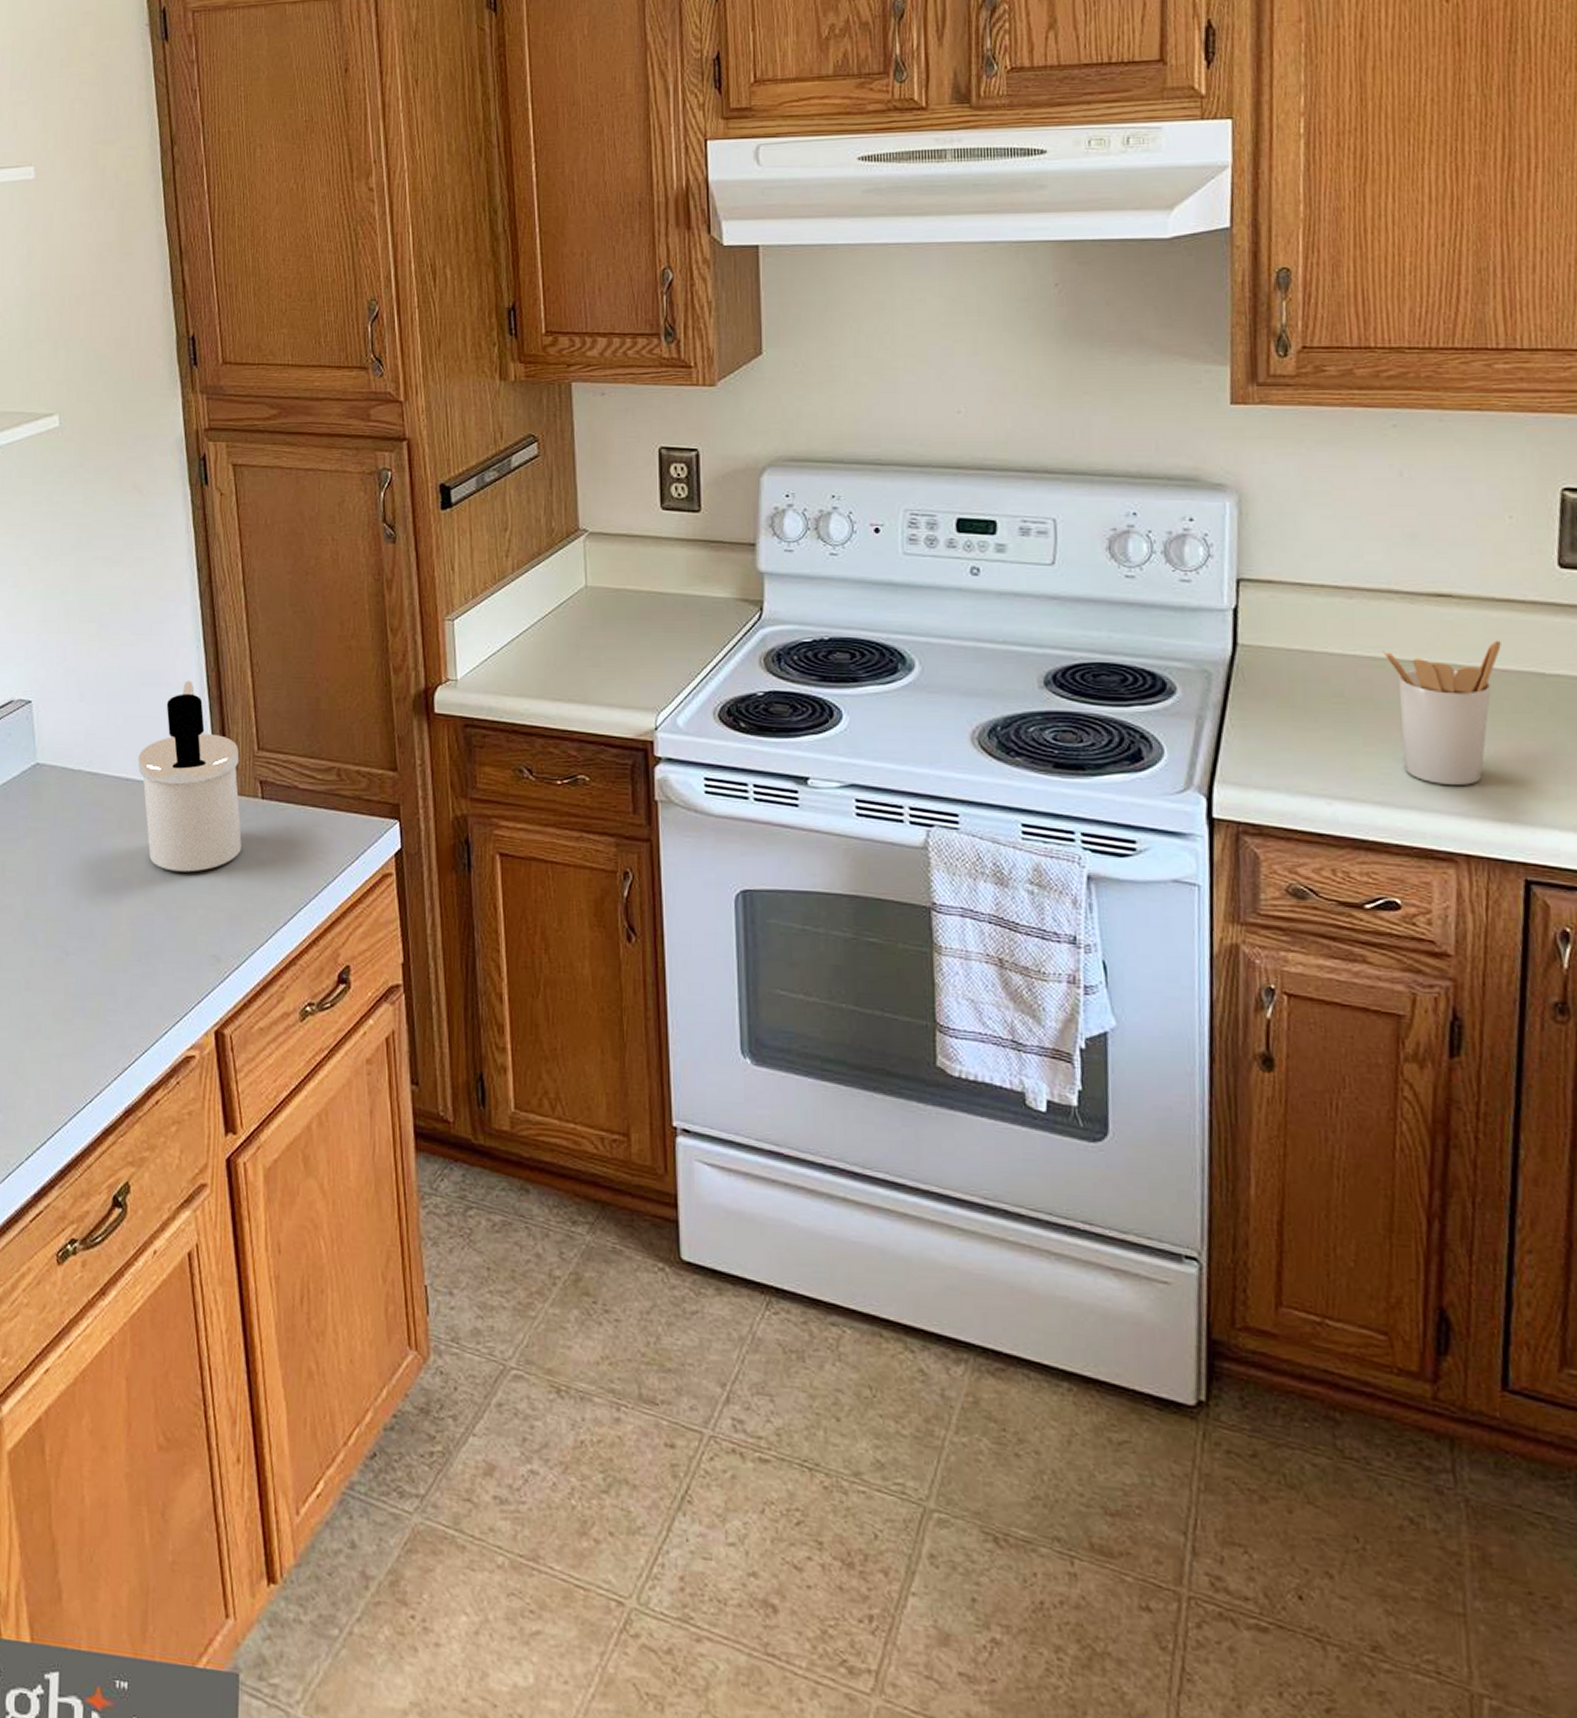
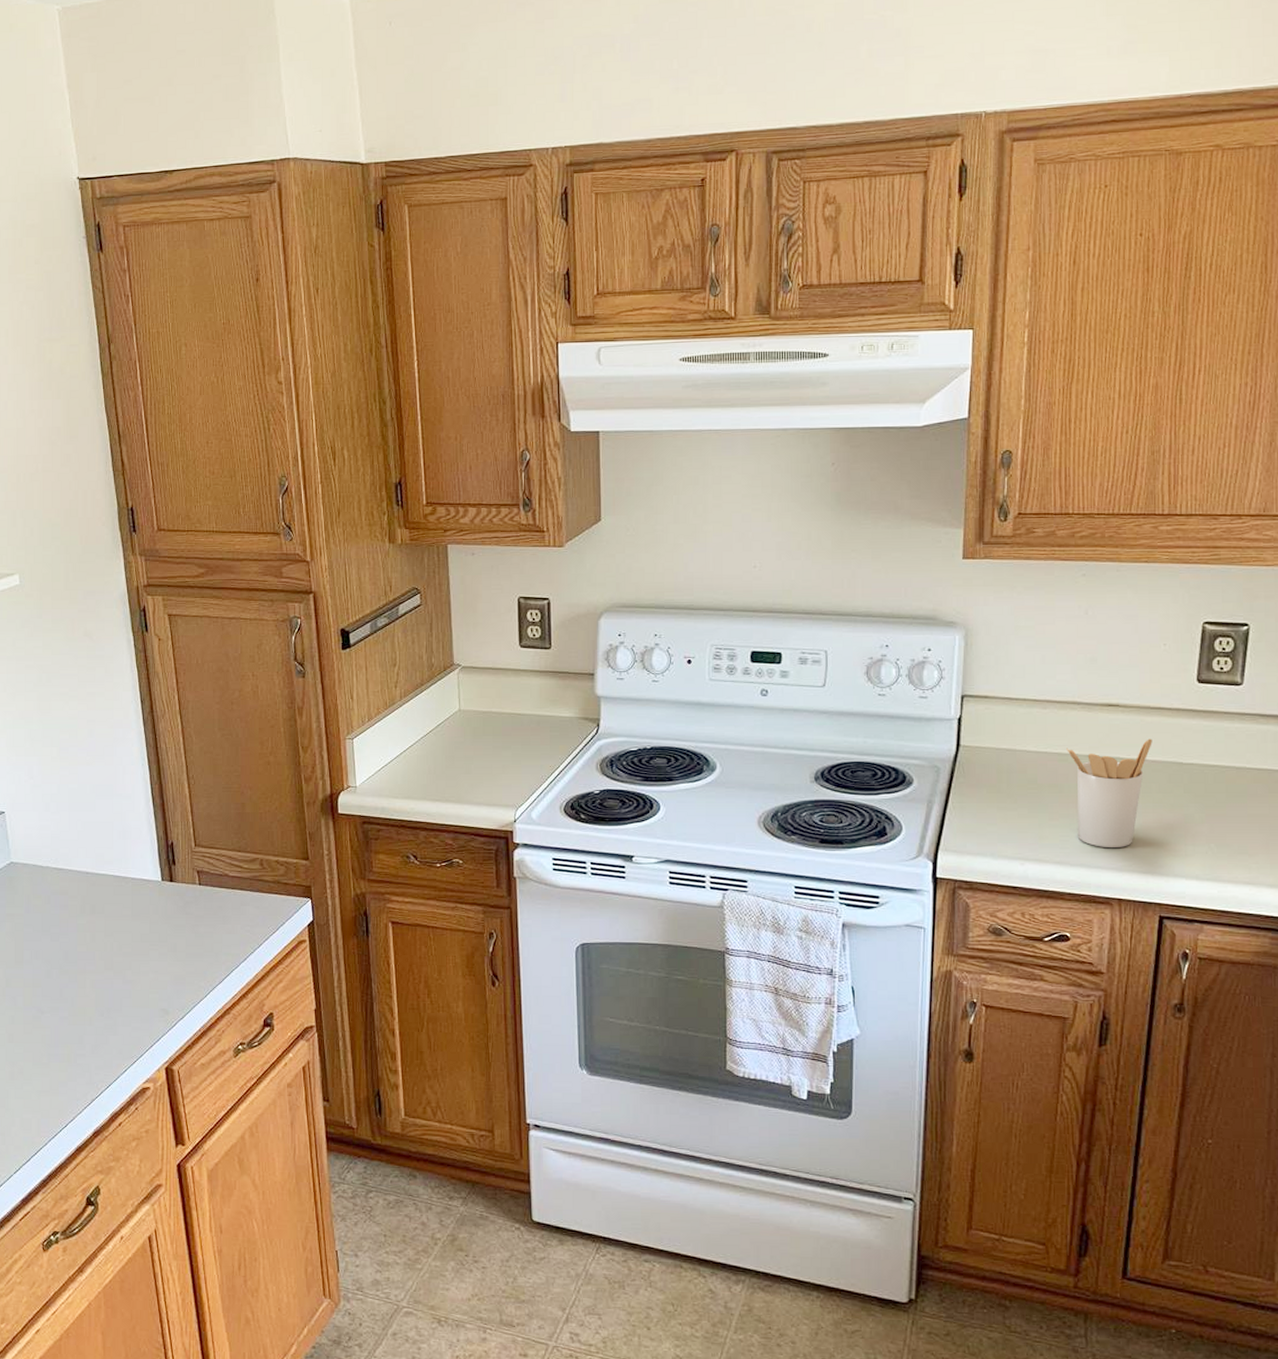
soap dispenser: present [137,681,242,872] -> none [95,792,183,945]

